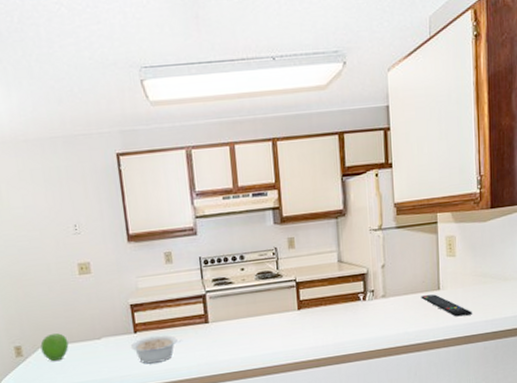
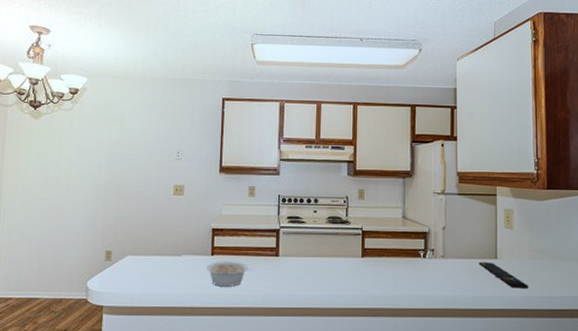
fruit: present [40,333,69,361] -> none [128,244,153,269]

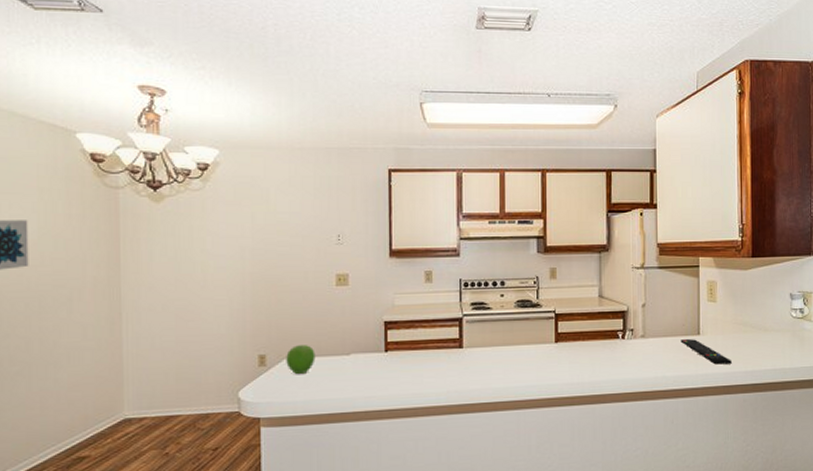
fruit: none [128,244,153,269] -> present [286,345,316,374]
legume: present [206,261,252,287] -> none [379,356,433,386]

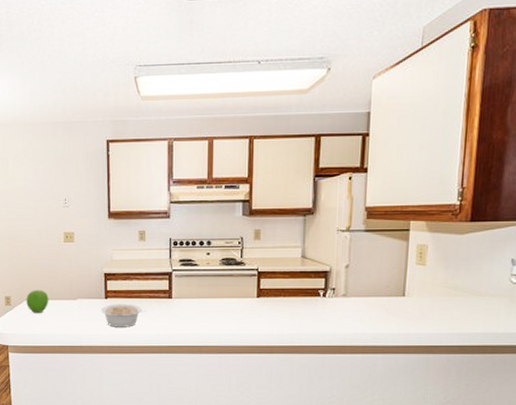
legume: none [379,356,433,386] -> present [100,303,146,327]
remote control: present [680,339,732,365] -> none [383,300,438,325]

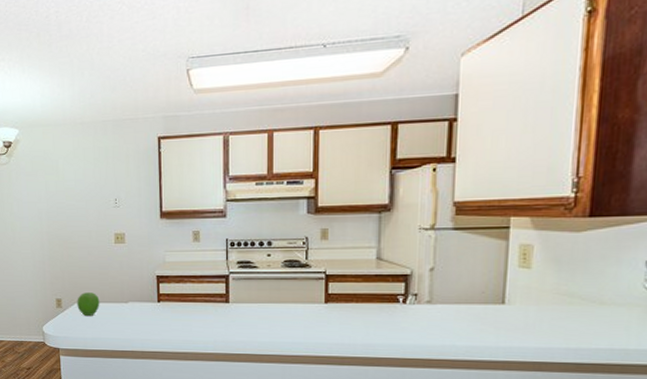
legume: present [100,303,146,327] -> none [153,307,201,333]

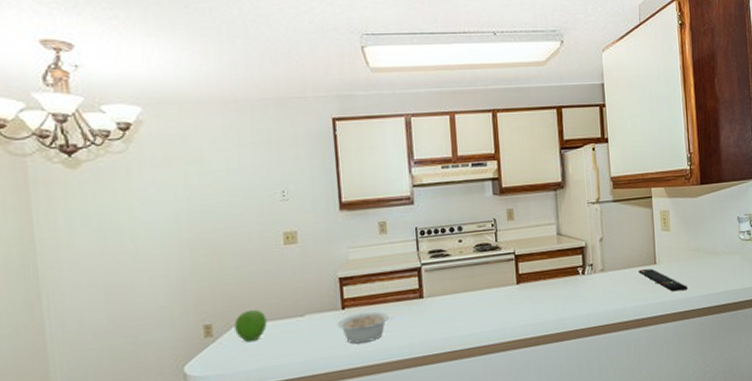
legume: none [153,307,201,333] -> present [337,311,394,344]
remote control: none [478,308,548,339] -> present [638,268,688,292]

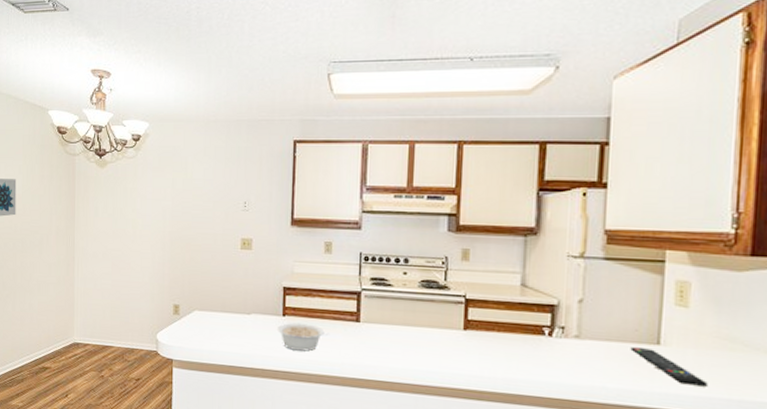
fruit: present [234,309,267,342] -> none [196,300,220,326]

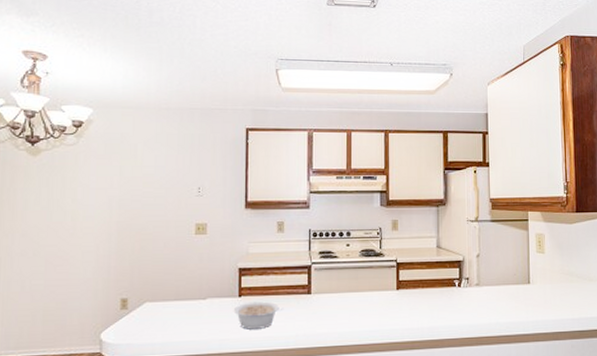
remote control: present [630,347,708,387] -> none [512,288,560,312]

